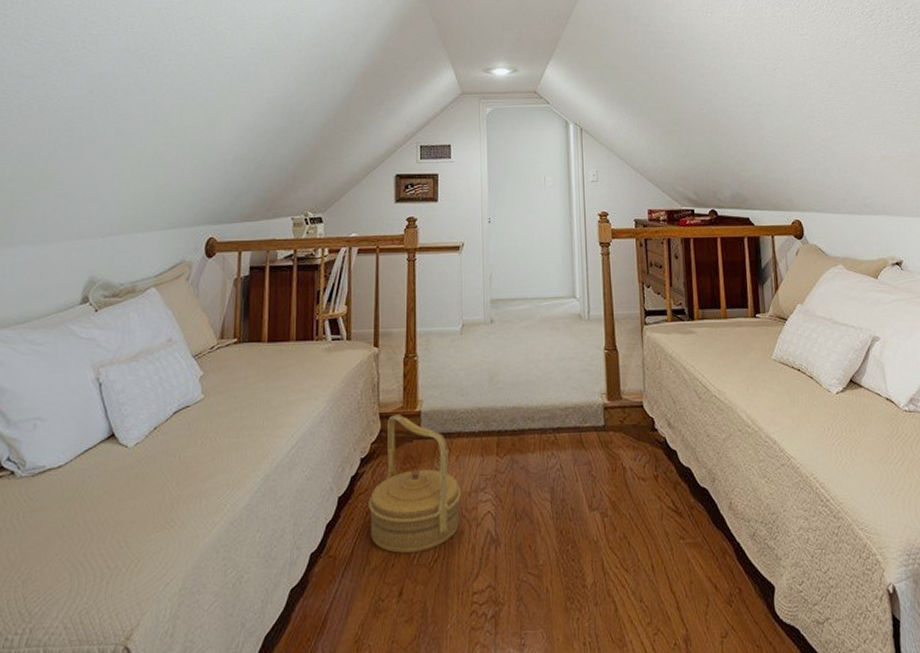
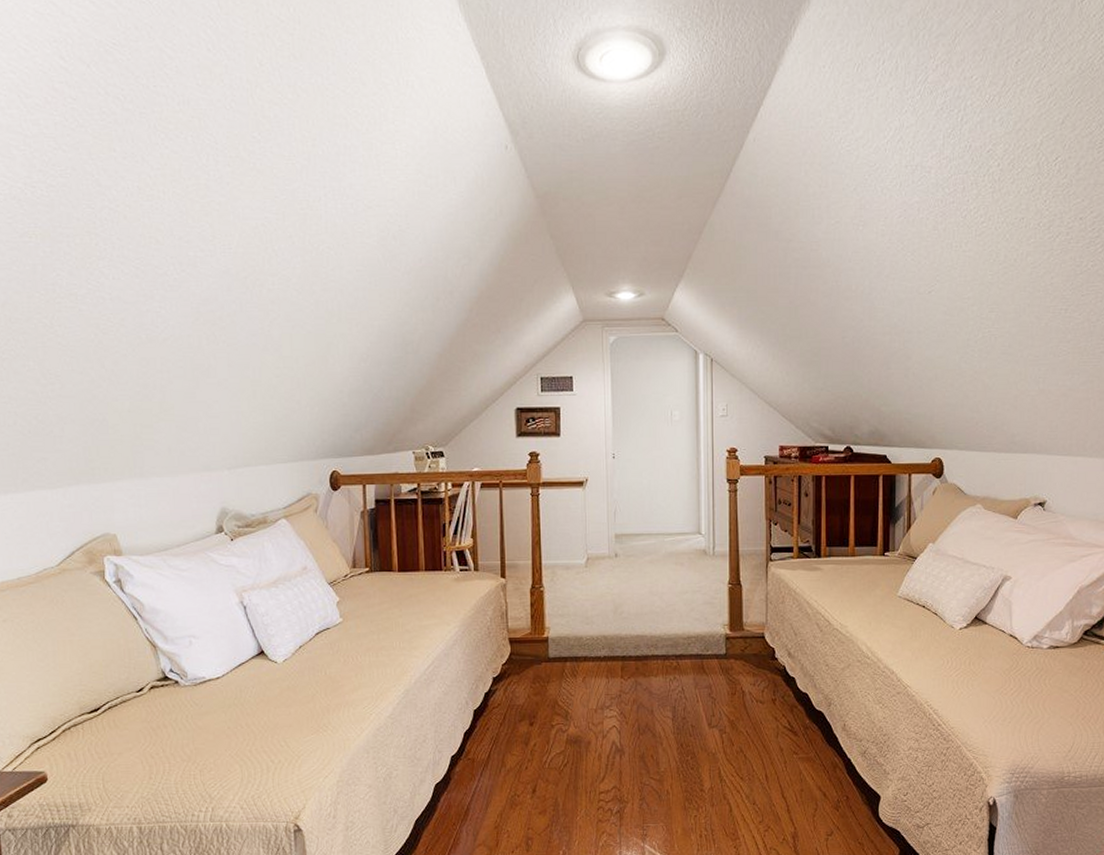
basket: present [368,413,461,553] -> none [502,639,588,758]

